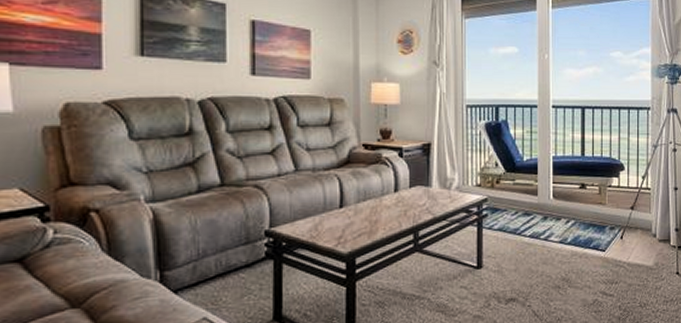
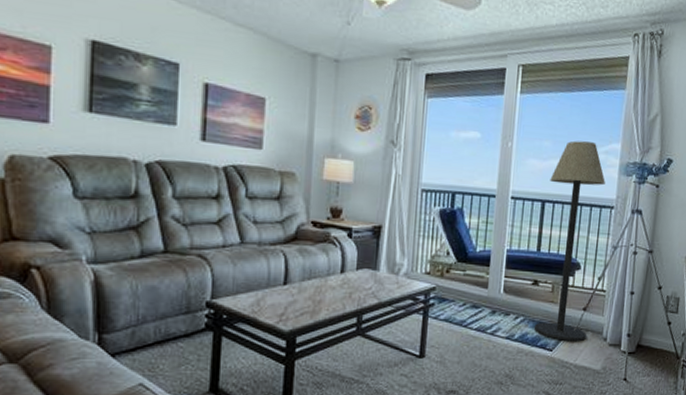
floor lamp: none [585,48,640,240] -> present [533,140,605,341]

